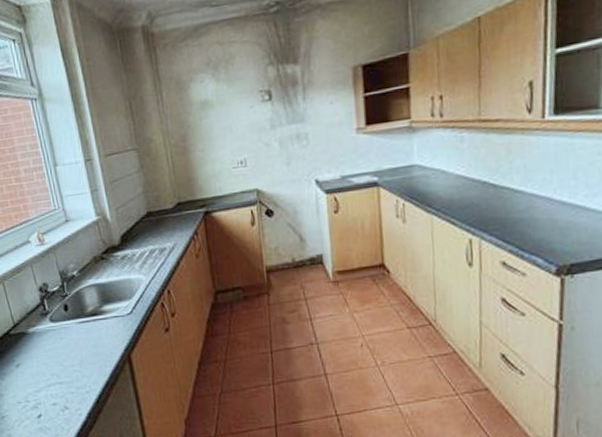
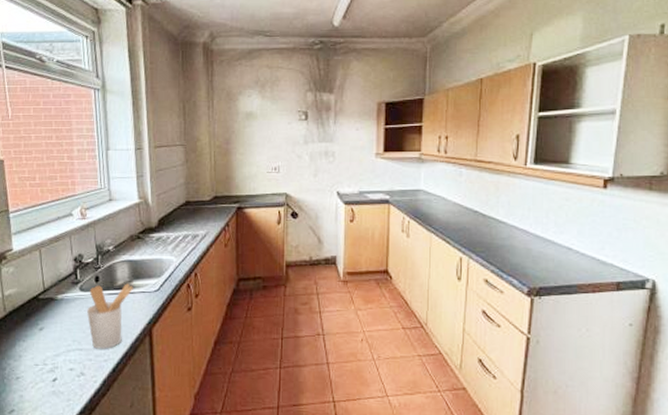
utensil holder: none [60,309,105,381] -> present [86,283,133,349]

